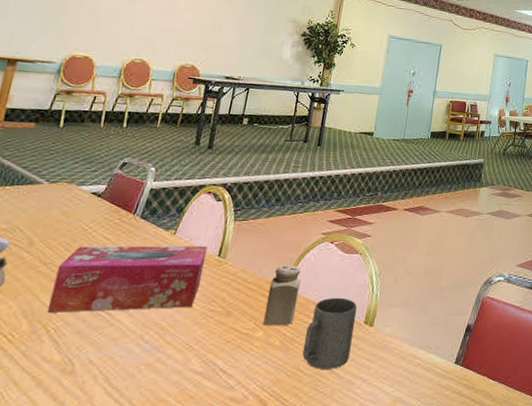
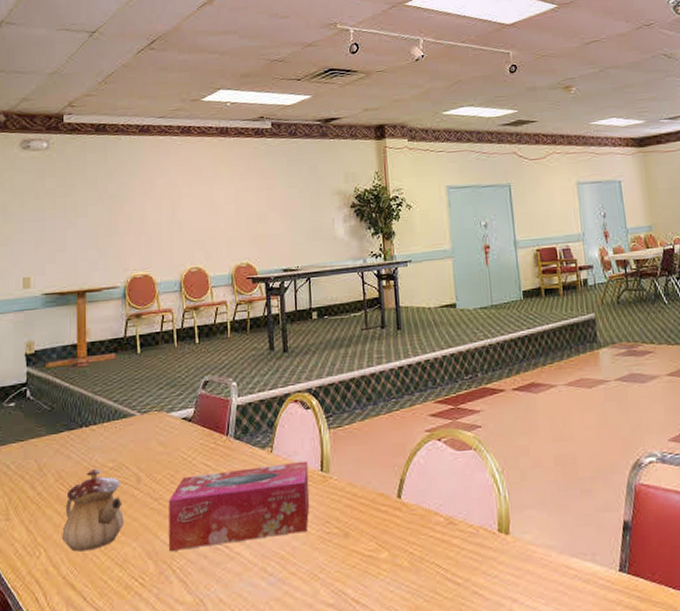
salt shaker: present [263,264,301,325] -> none [382,471,418,544]
mug: present [302,297,358,369] -> none [434,503,491,591]

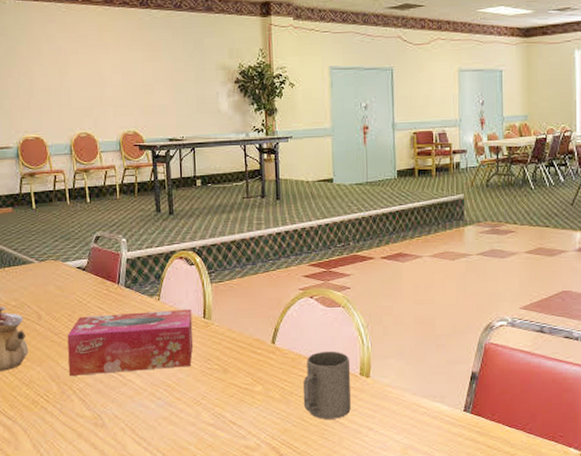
mug: none [434,503,491,591] -> present [302,351,351,419]

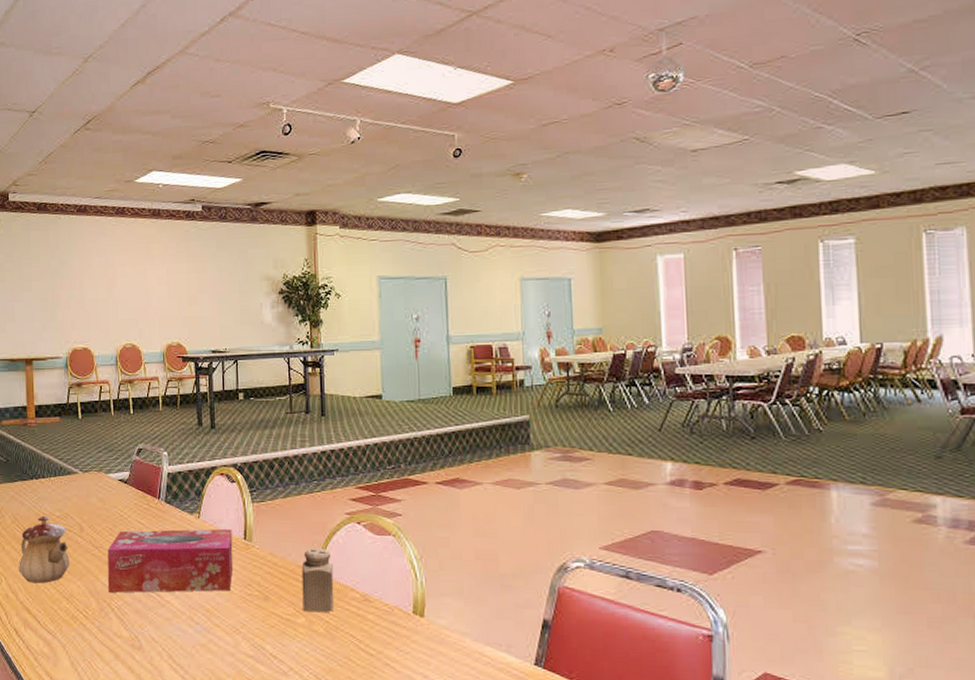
salt shaker: none [258,322,289,379] -> present [301,547,335,612]
mug: present [302,351,351,419] -> none [349,583,403,662]

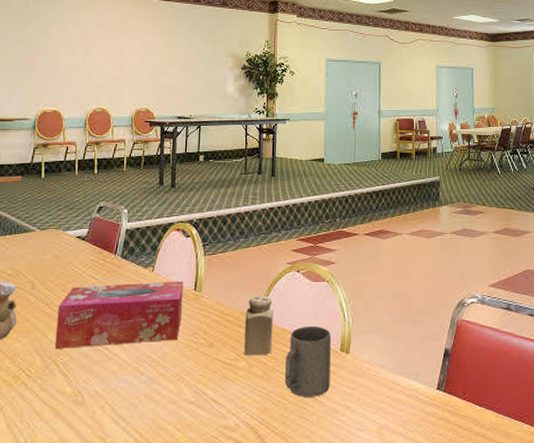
mug: none [349,583,403,662] -> present [284,325,332,397]

